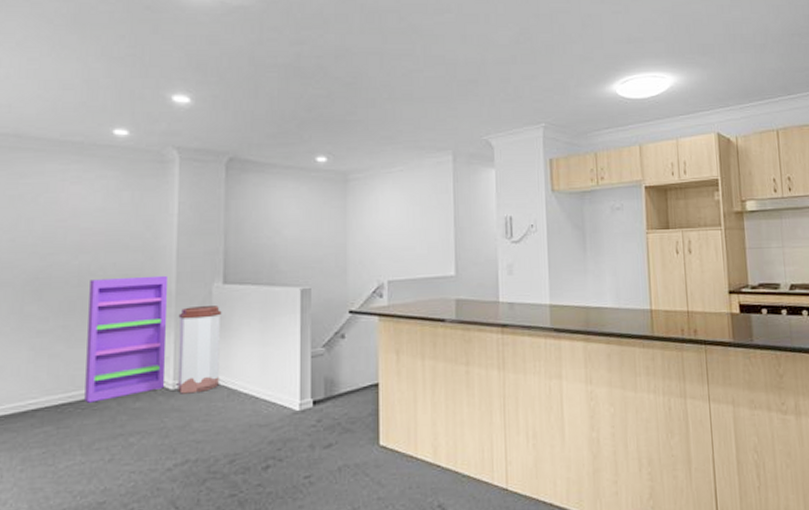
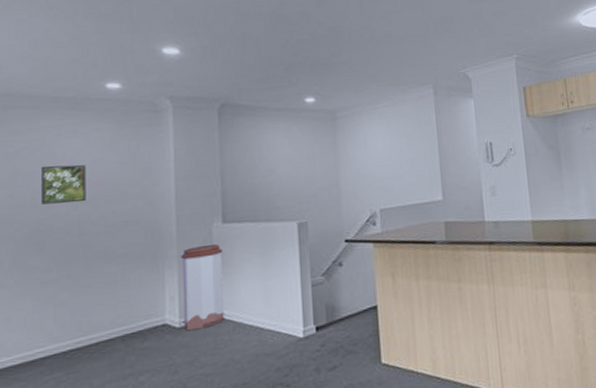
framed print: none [42,211,89,252] -> present [42,164,86,205]
shelving unit: present [84,275,169,403] -> none [91,219,172,347]

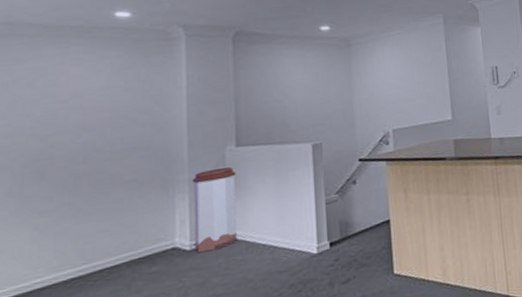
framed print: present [42,164,86,205] -> none [42,92,92,133]

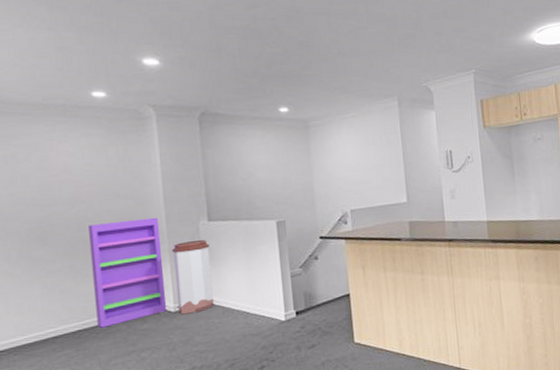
shelving unit: none [96,144,182,275] -> present [88,217,167,328]

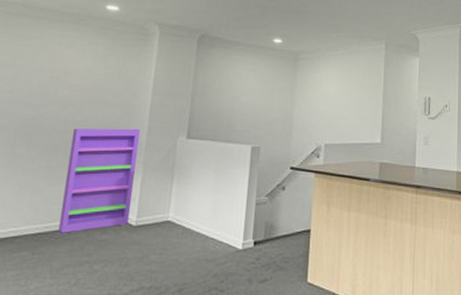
trash can: present [171,240,214,315] -> none [139,156,183,230]

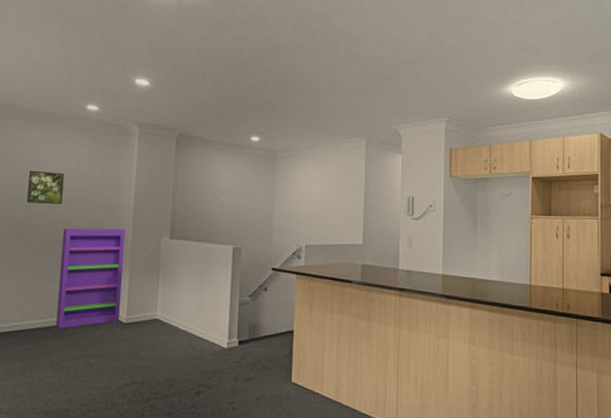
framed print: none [35,69,78,105] -> present [27,170,64,205]

